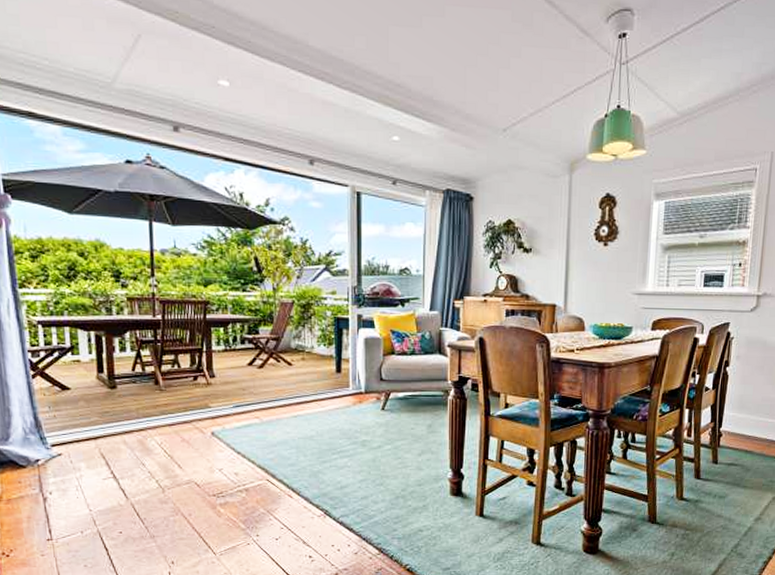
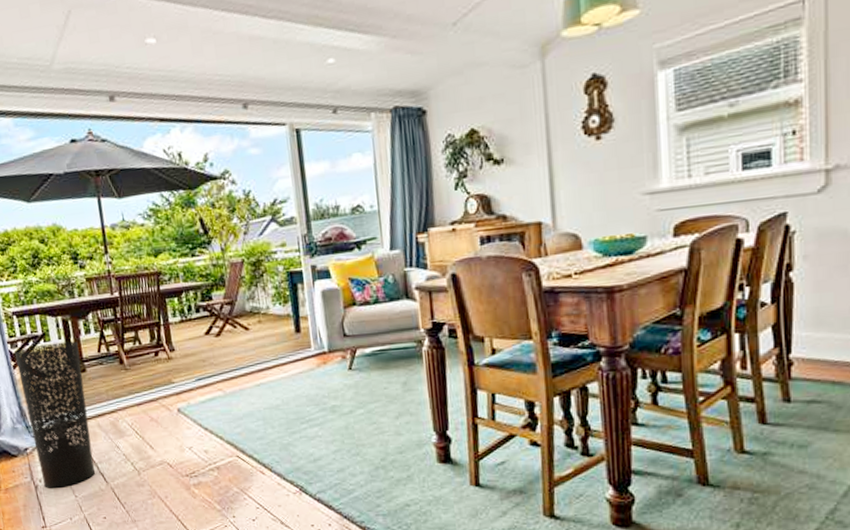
umbrella stand: none [34,357,116,501] -> present [14,341,96,488]

